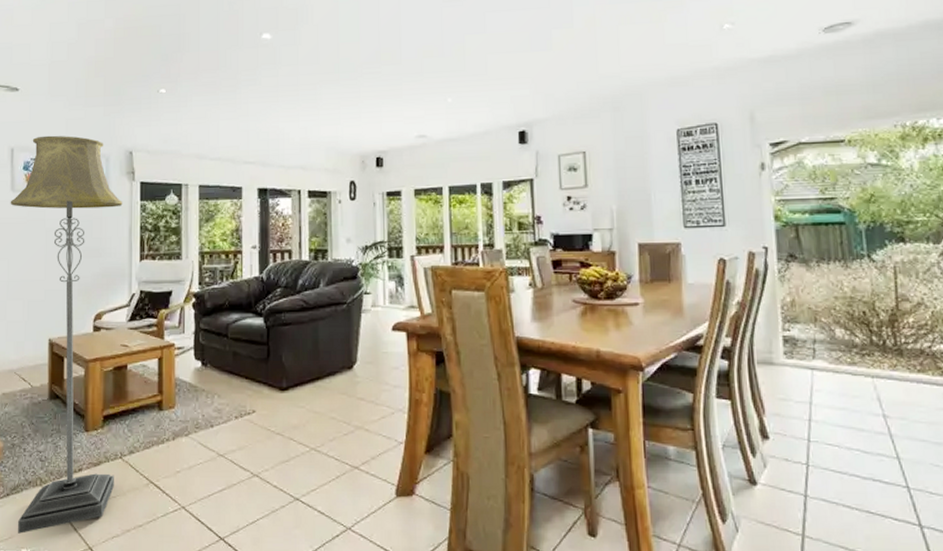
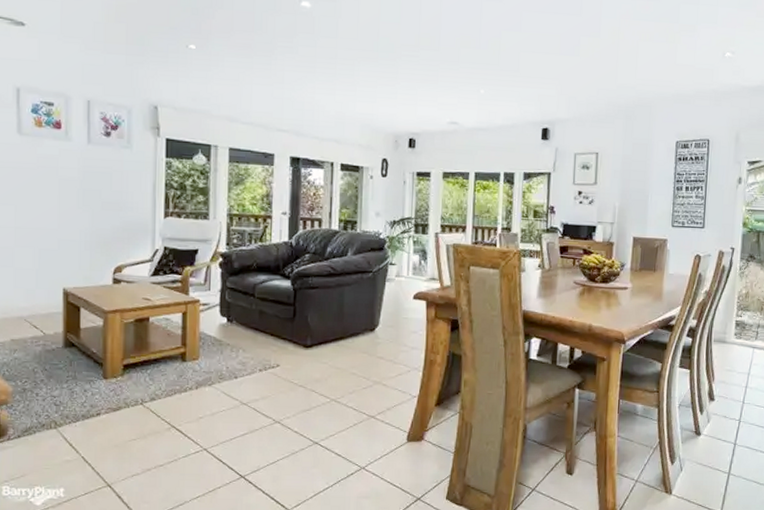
floor lamp: present [10,135,123,534] -> none [16,78,146,472]

